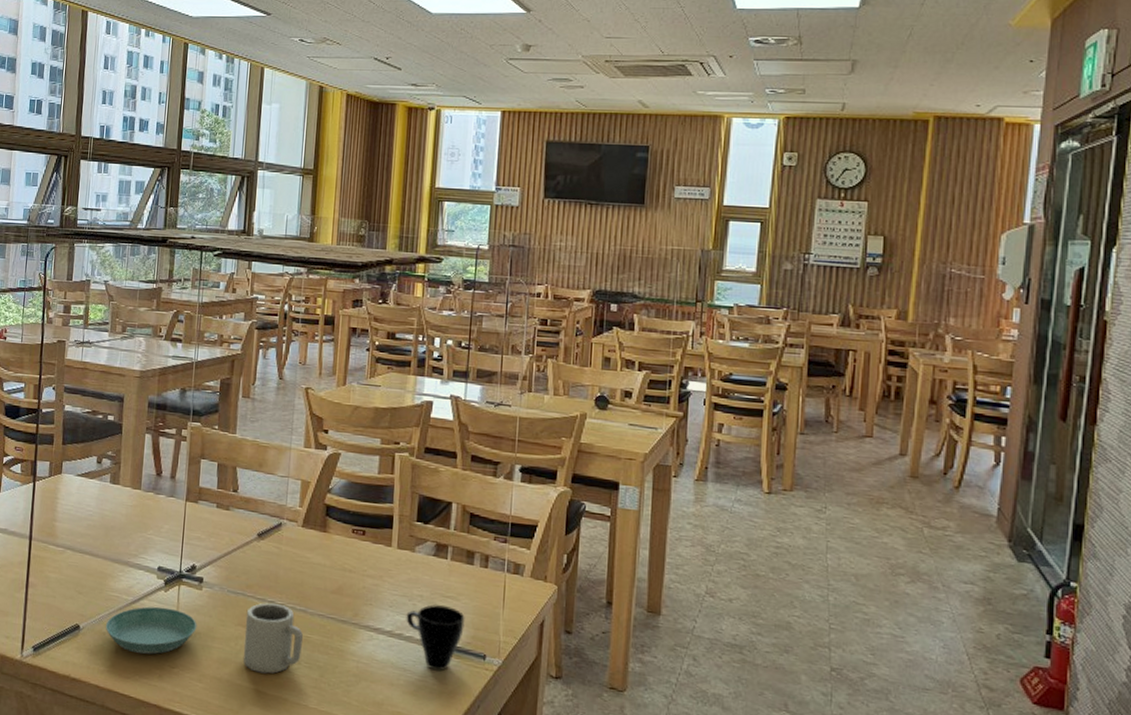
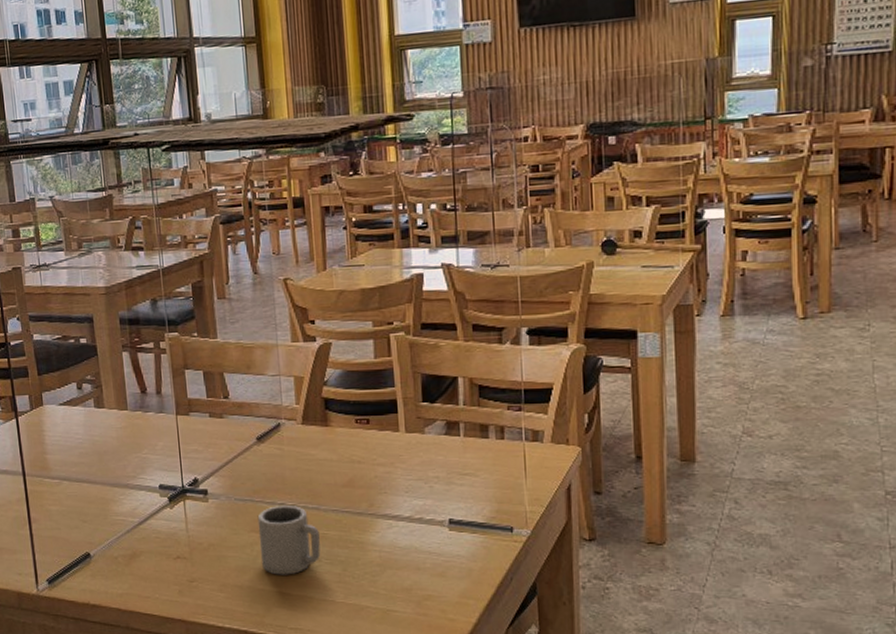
saucer: present [105,606,197,655] -> none [115,524,209,573]
cup: present [406,604,465,671] -> none [424,484,487,550]

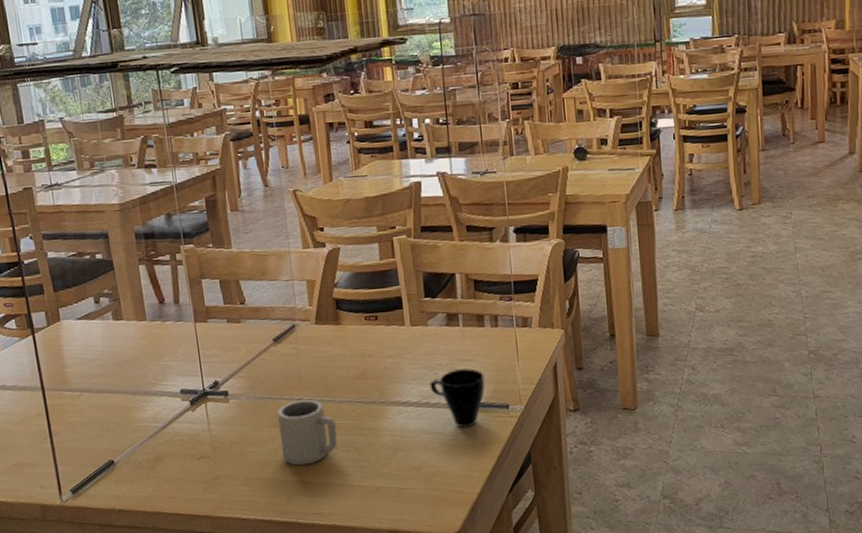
cup: none [424,484,487,550] -> present [429,368,485,428]

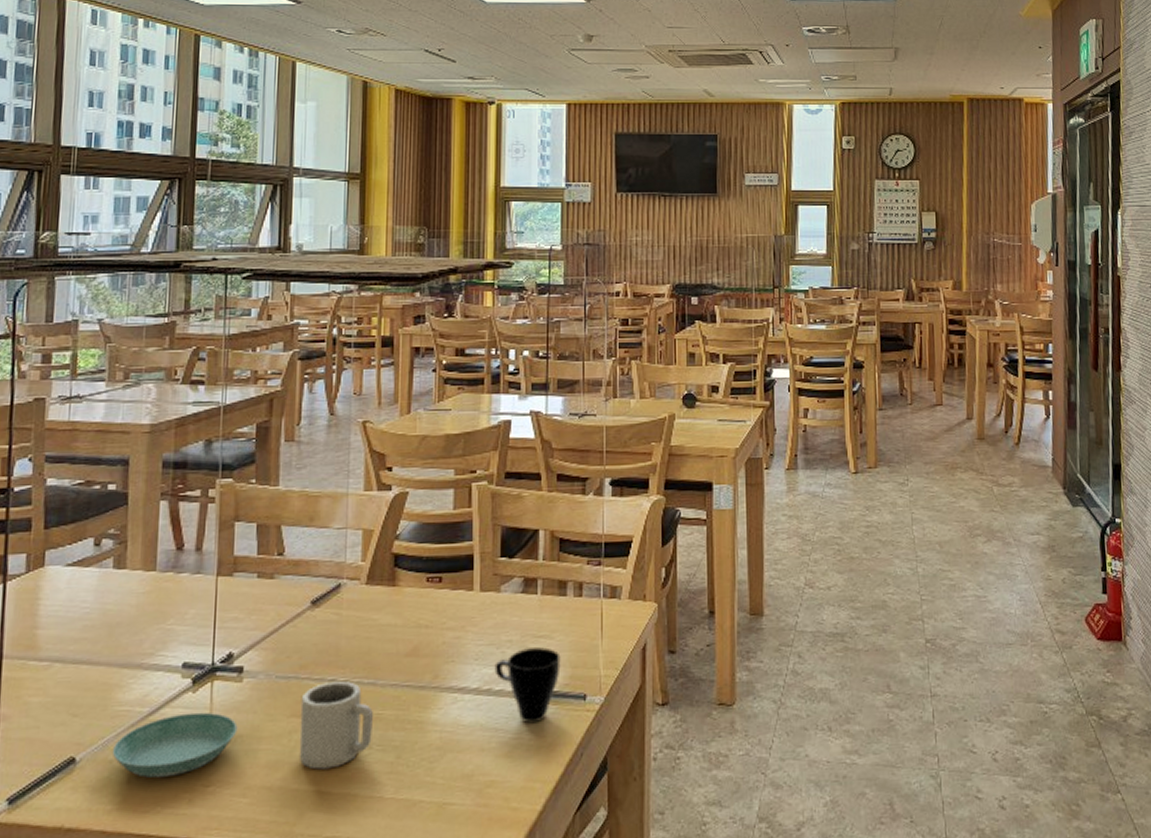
saucer: none [139,425,232,474] -> present [112,712,238,778]

